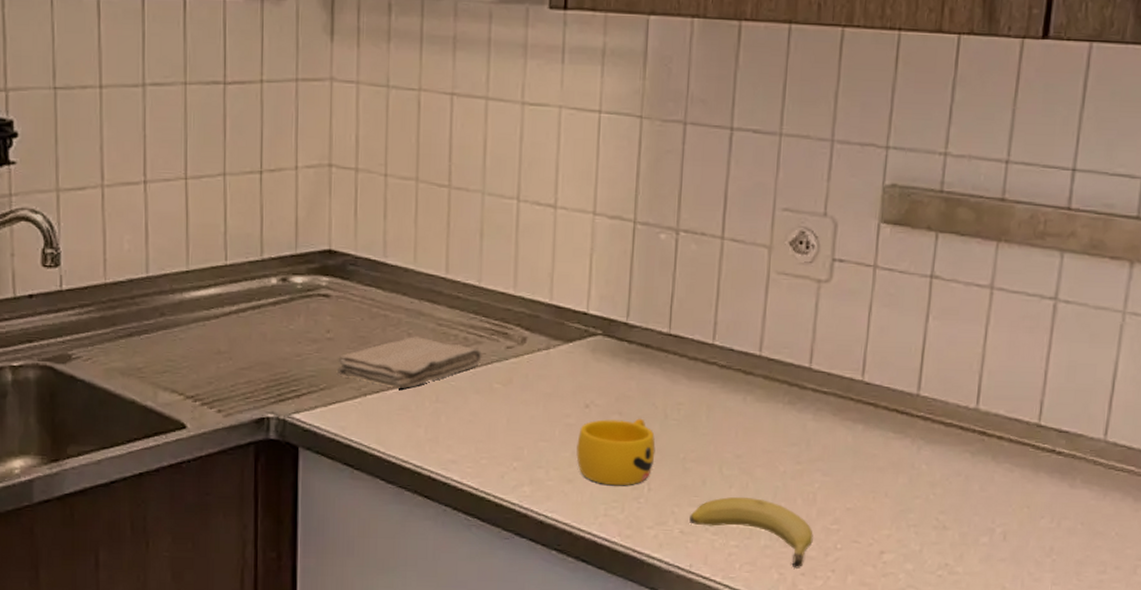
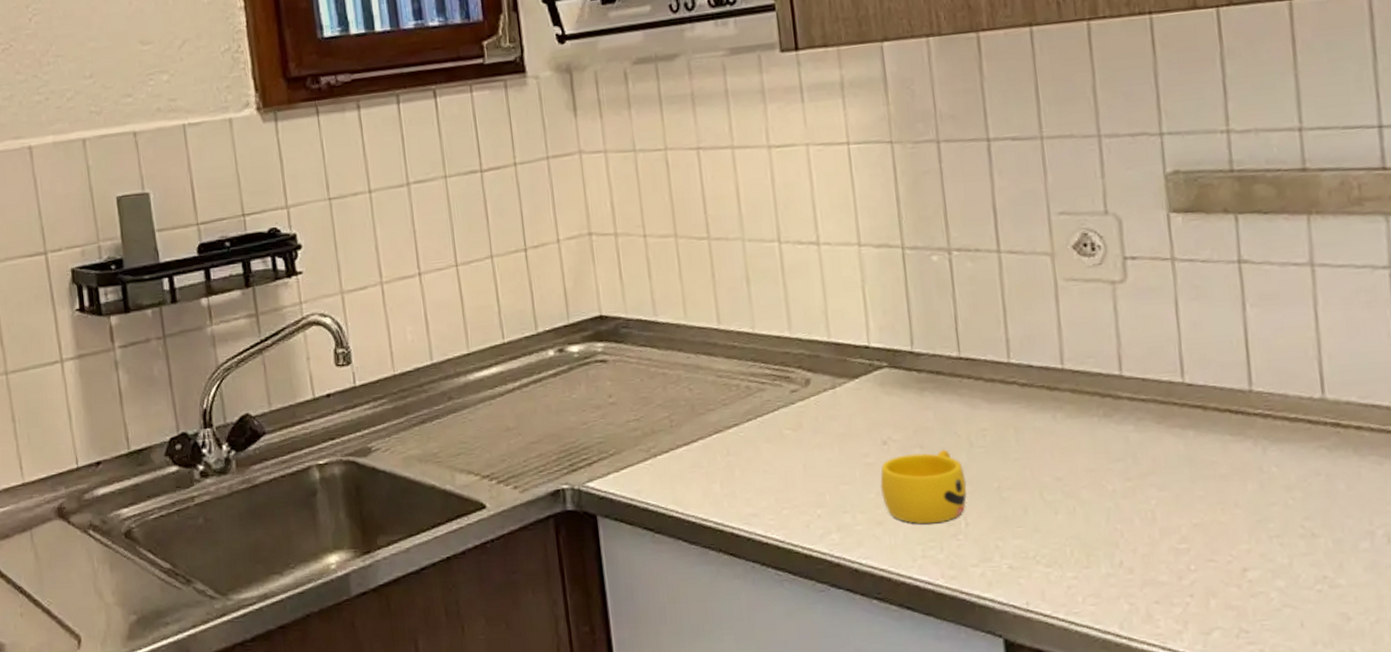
washcloth: present [338,336,482,388] -> none [623,391,767,446]
fruit: present [689,497,813,569] -> none [1016,523,1162,597]

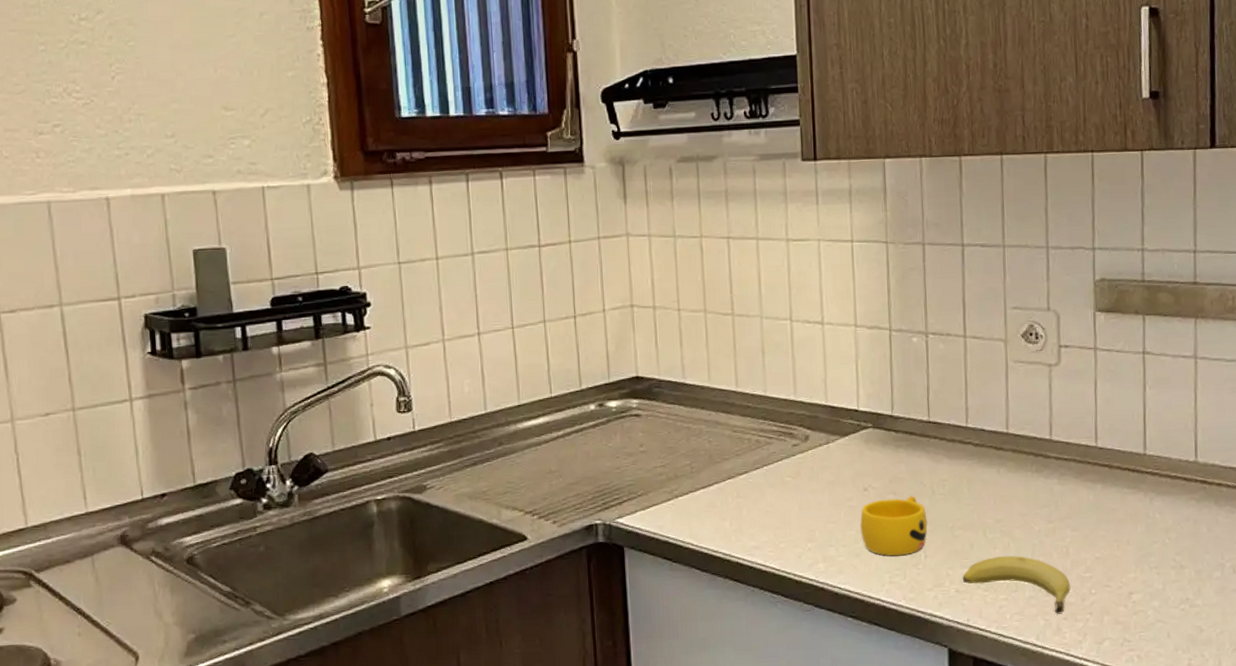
fruit: none [1016,523,1162,597] -> present [963,556,1070,614]

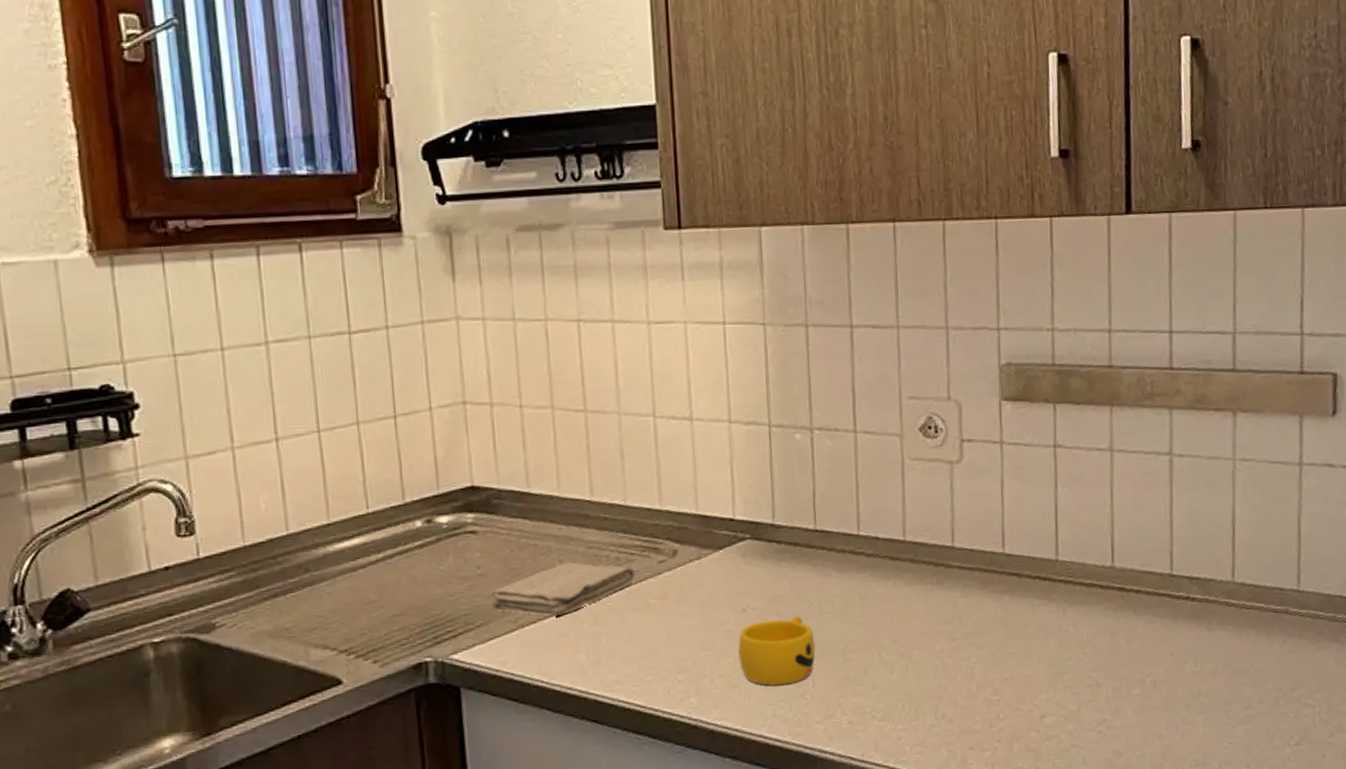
washcloth: none [651,443,773,489] -> present [491,562,636,616]
fruit: present [963,556,1070,614] -> none [856,680,977,744]

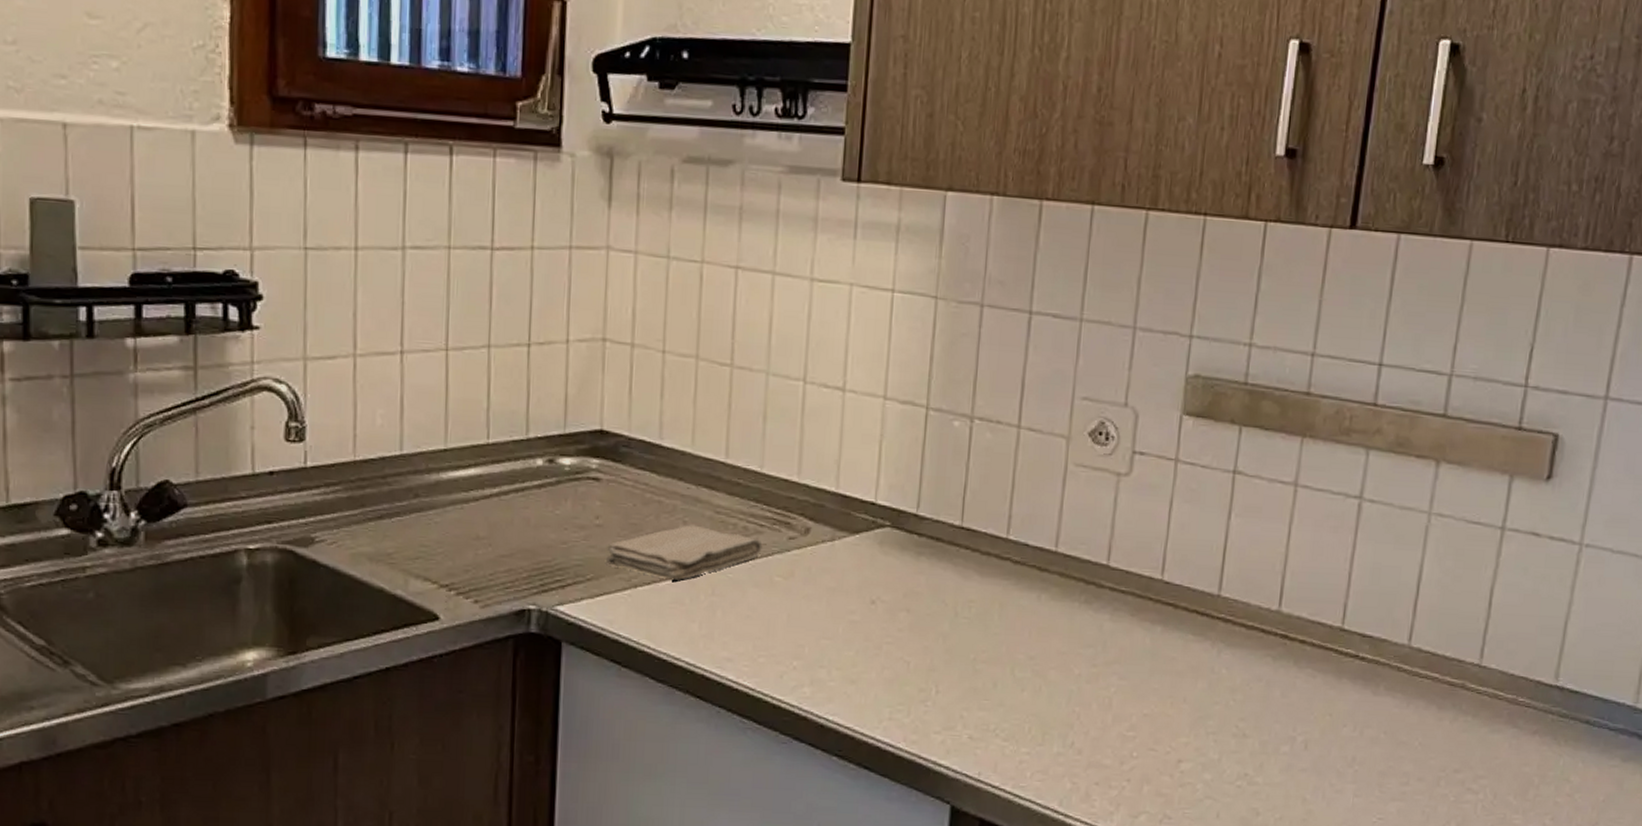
cup: present [738,615,816,686] -> none [860,616,945,688]

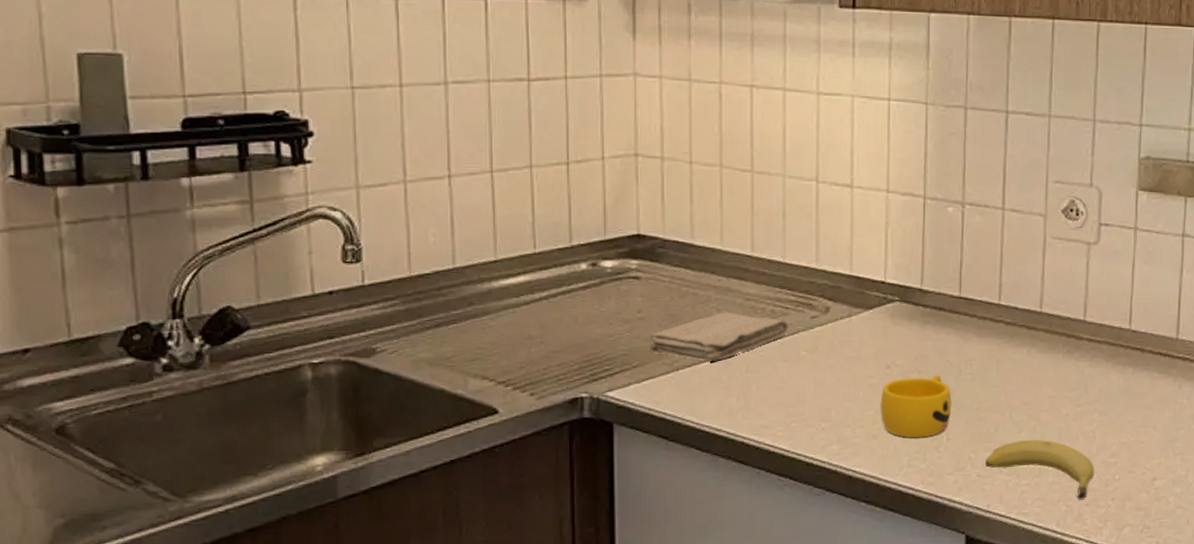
cup: none [860,616,945,688] -> present [880,375,952,438]
fruit: none [979,701,1109,778] -> present [985,440,1094,500]

